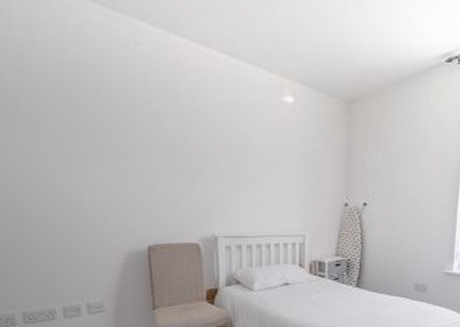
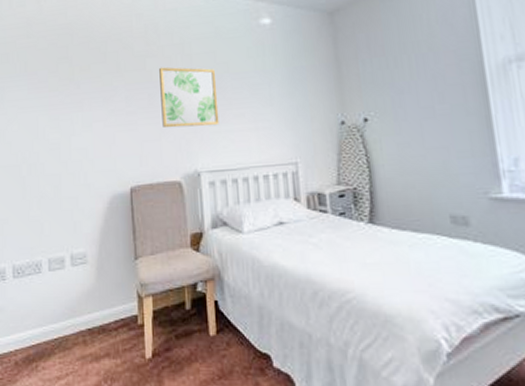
wall art: none [179,130,238,196] -> present [159,67,220,128]

